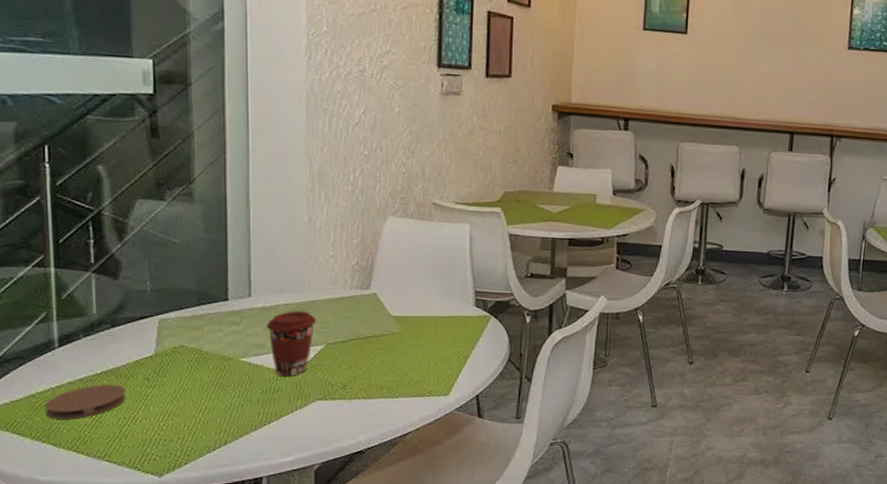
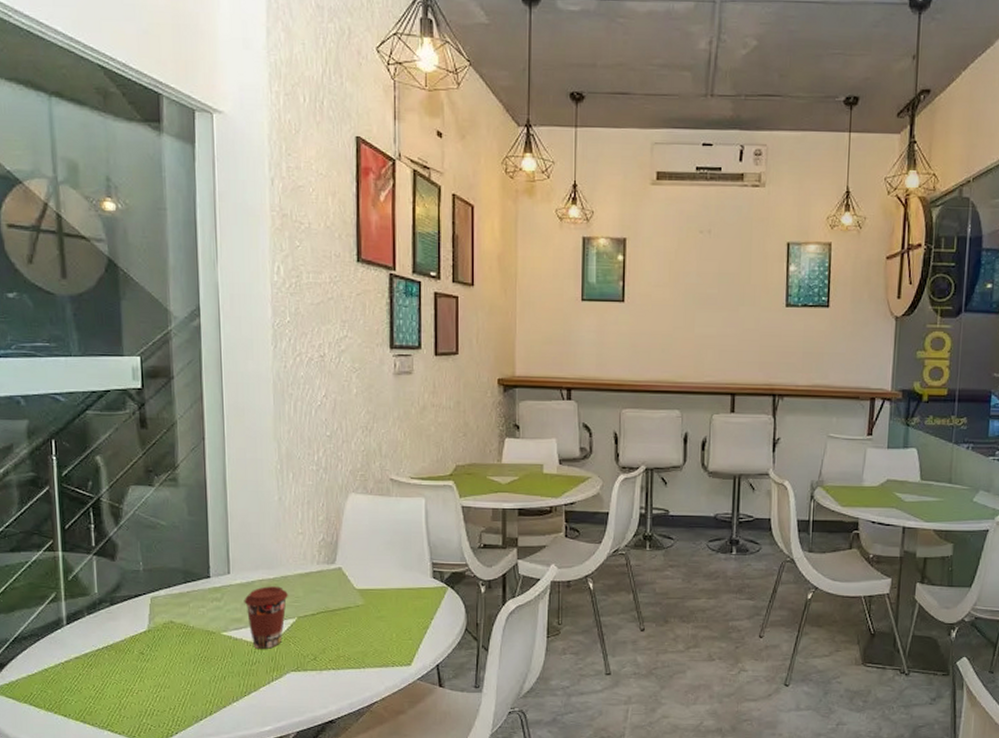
coaster: present [44,384,126,419] -> none [55,658,125,692]

